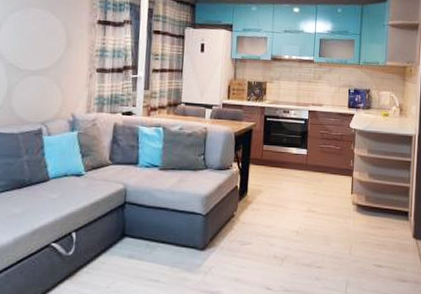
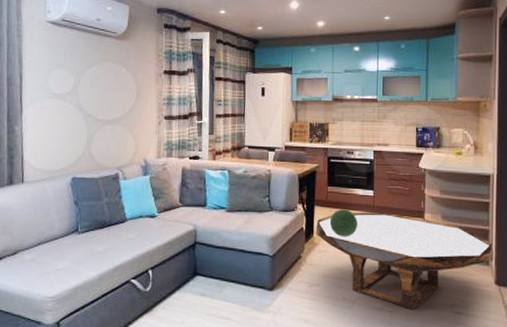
coffee table: none [250,170,413,265] -> present [316,212,494,310]
decorative orb: none [263,167,291,195] -> present [329,209,358,237]

